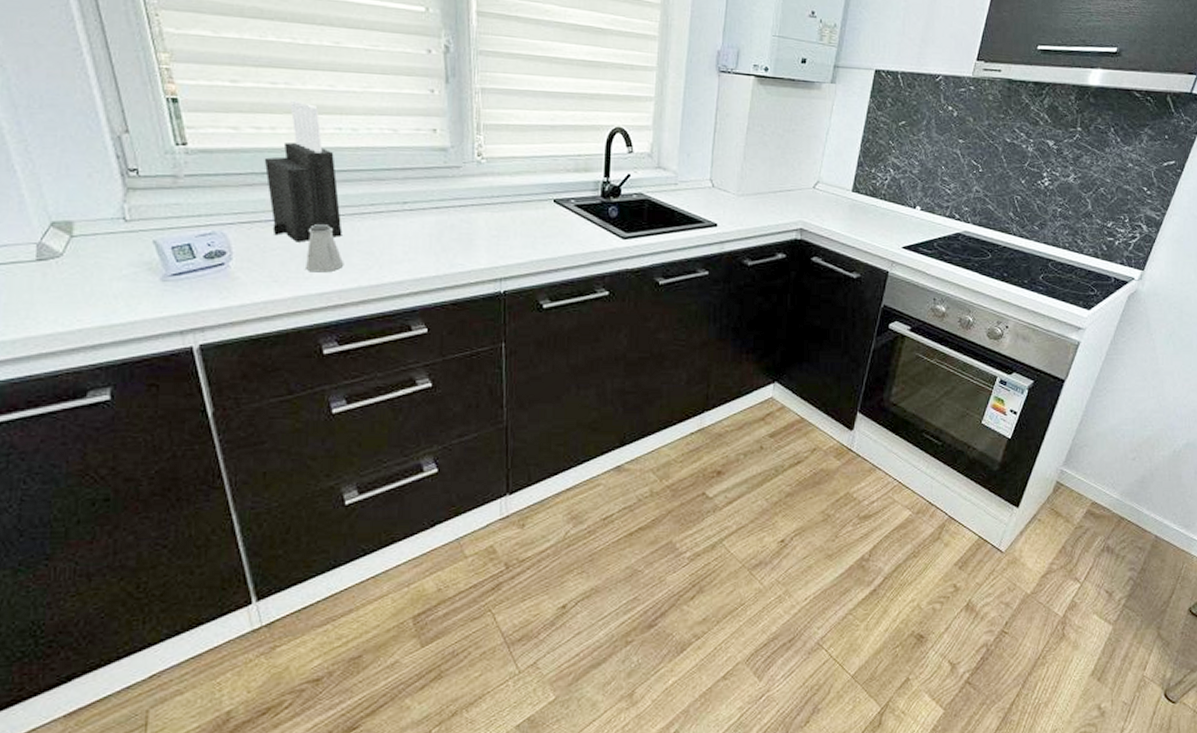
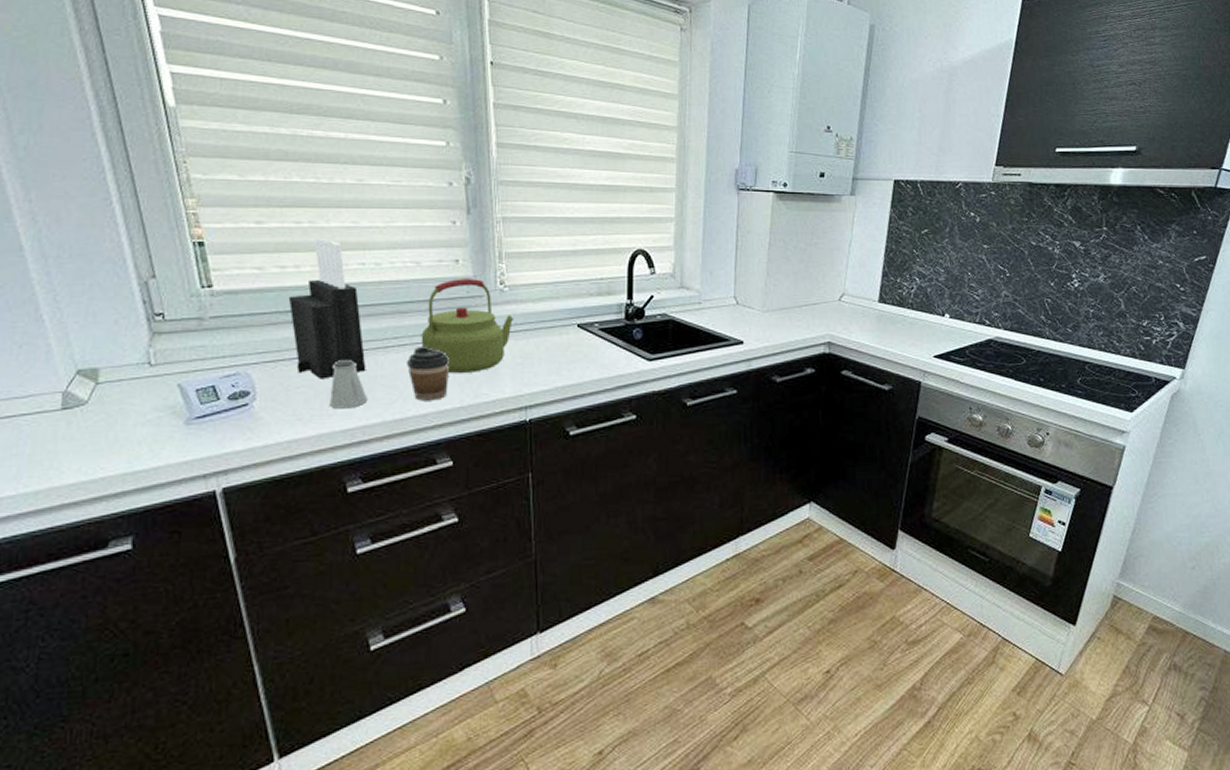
coffee cup: none [383,213,425,269] -> present [407,346,449,401]
kettle: none [397,148,491,243] -> present [421,279,514,373]

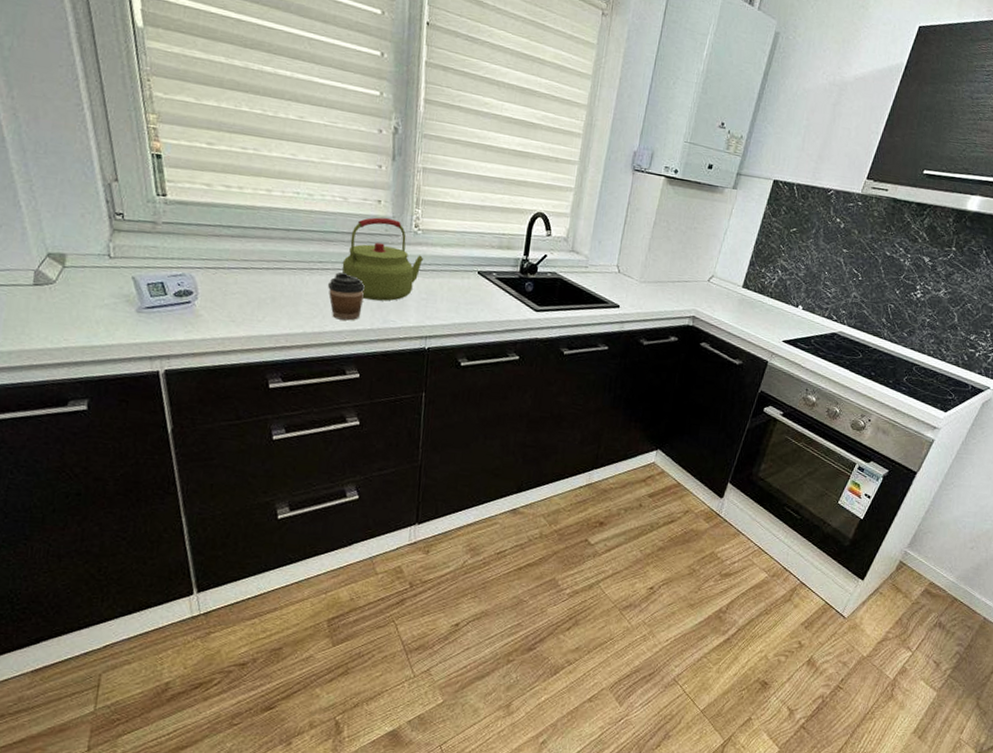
knife block: present [288,238,366,379] -> none [231,164,294,290]
saltshaker: present [330,359,368,409] -> none [260,274,293,318]

